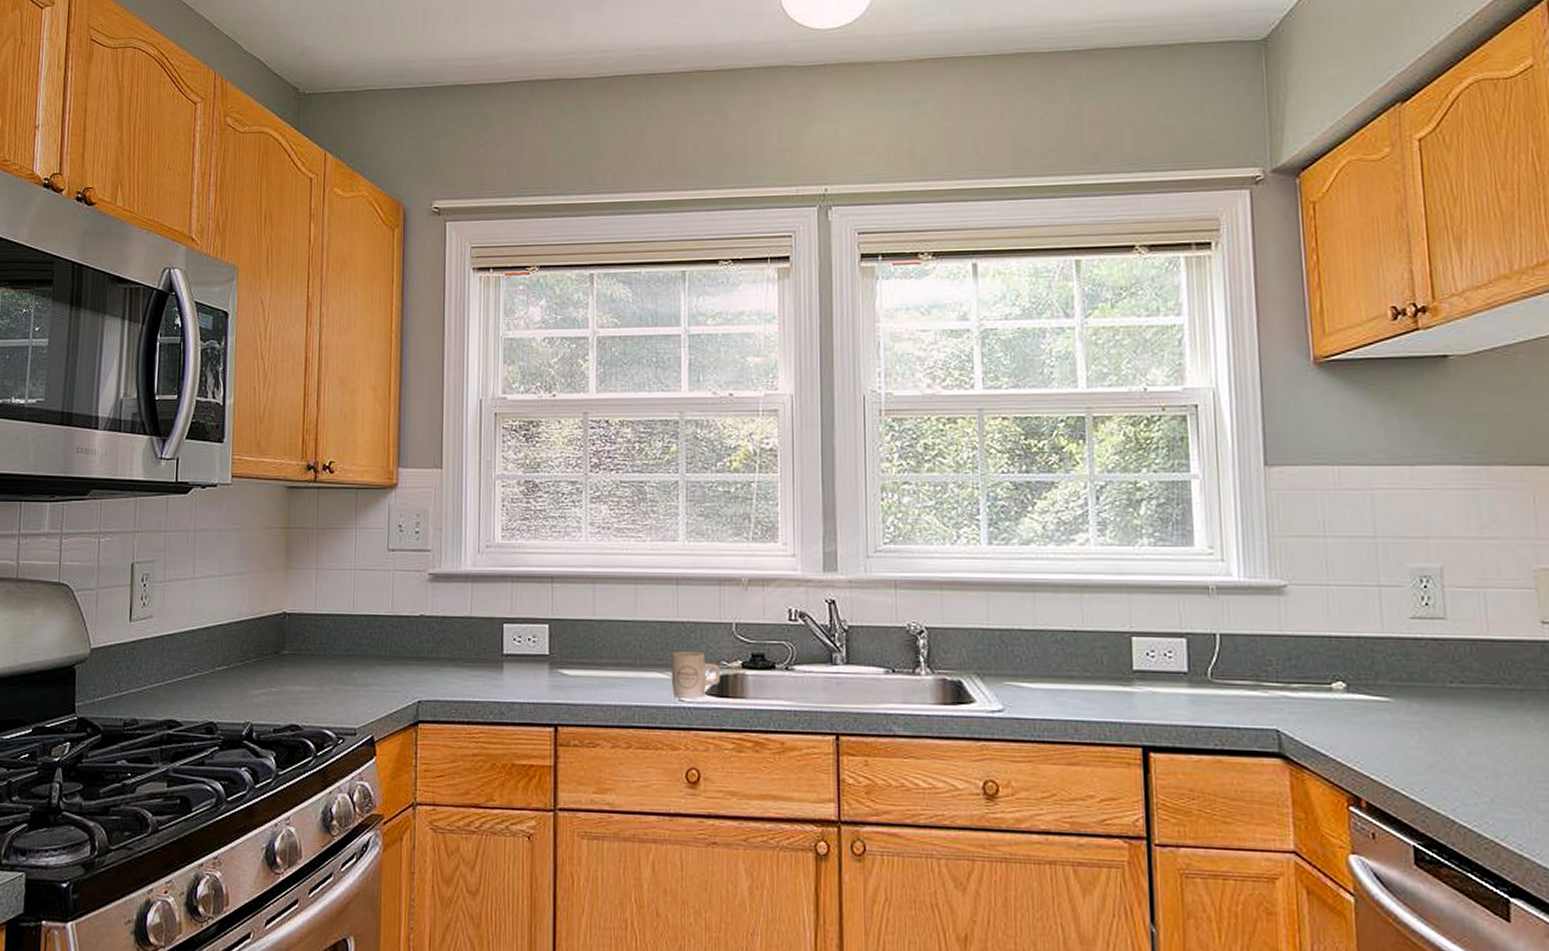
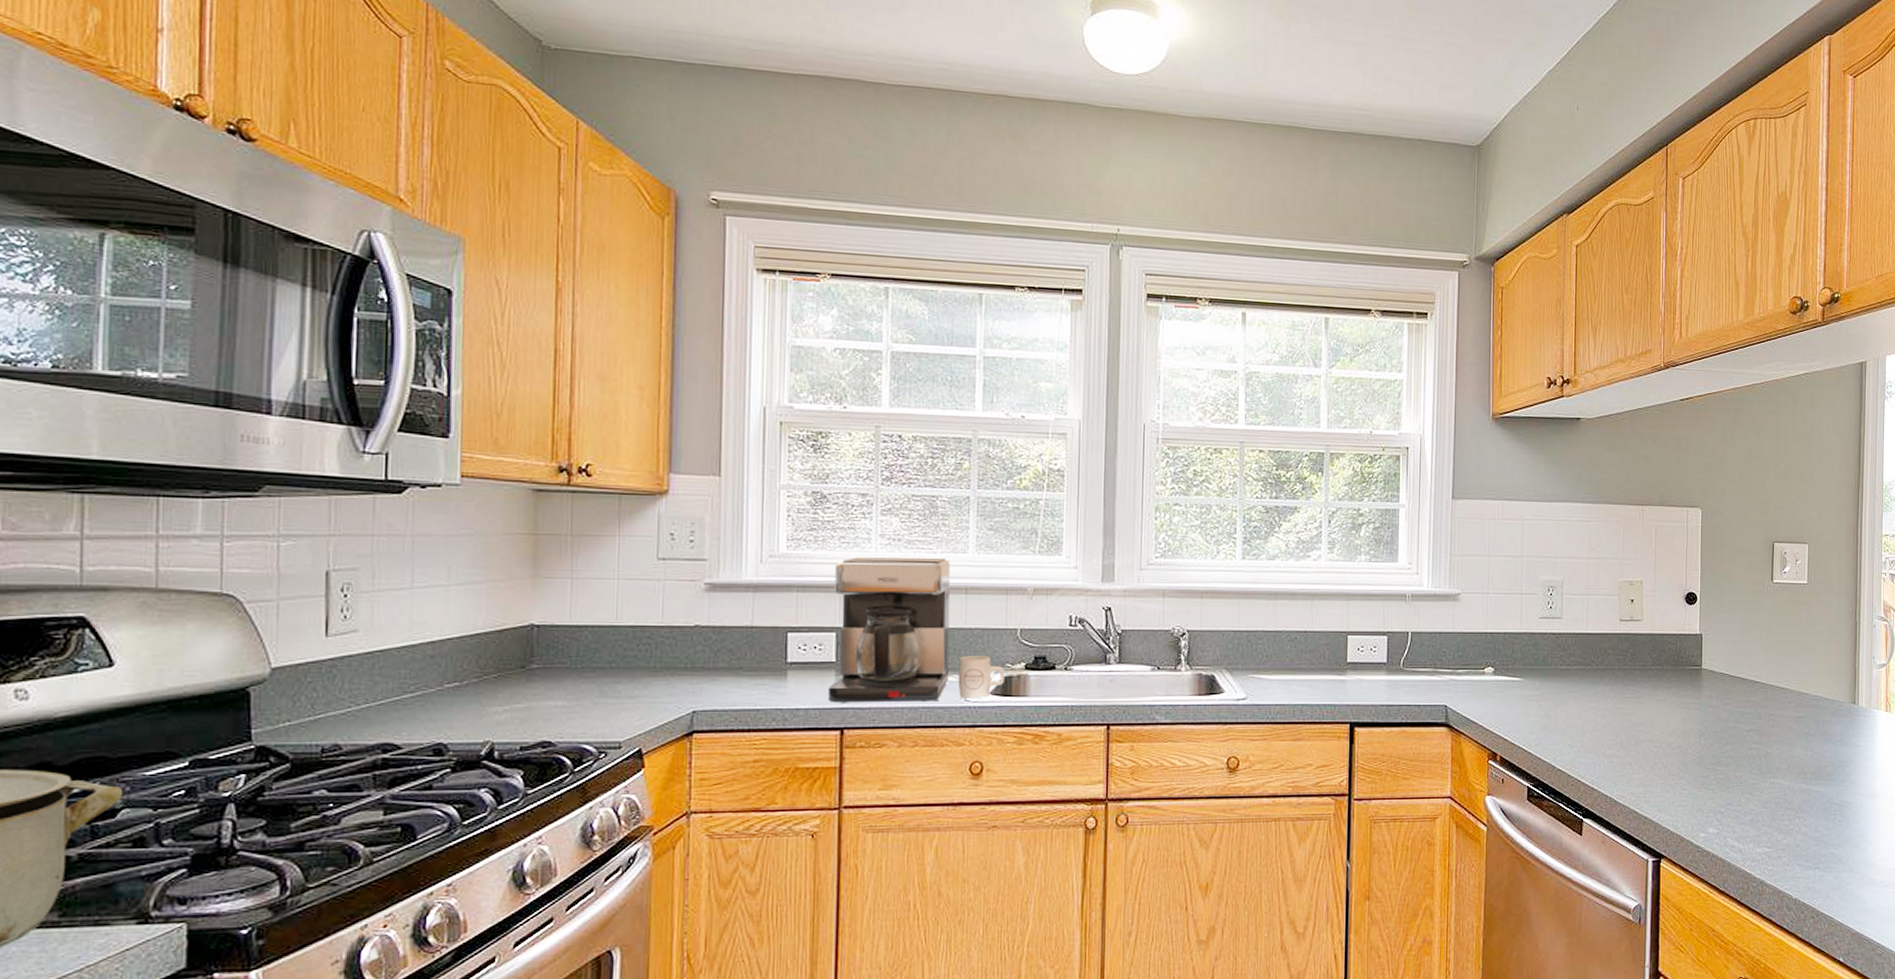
coffee maker: none [541,546,661,701] -> present [827,557,951,703]

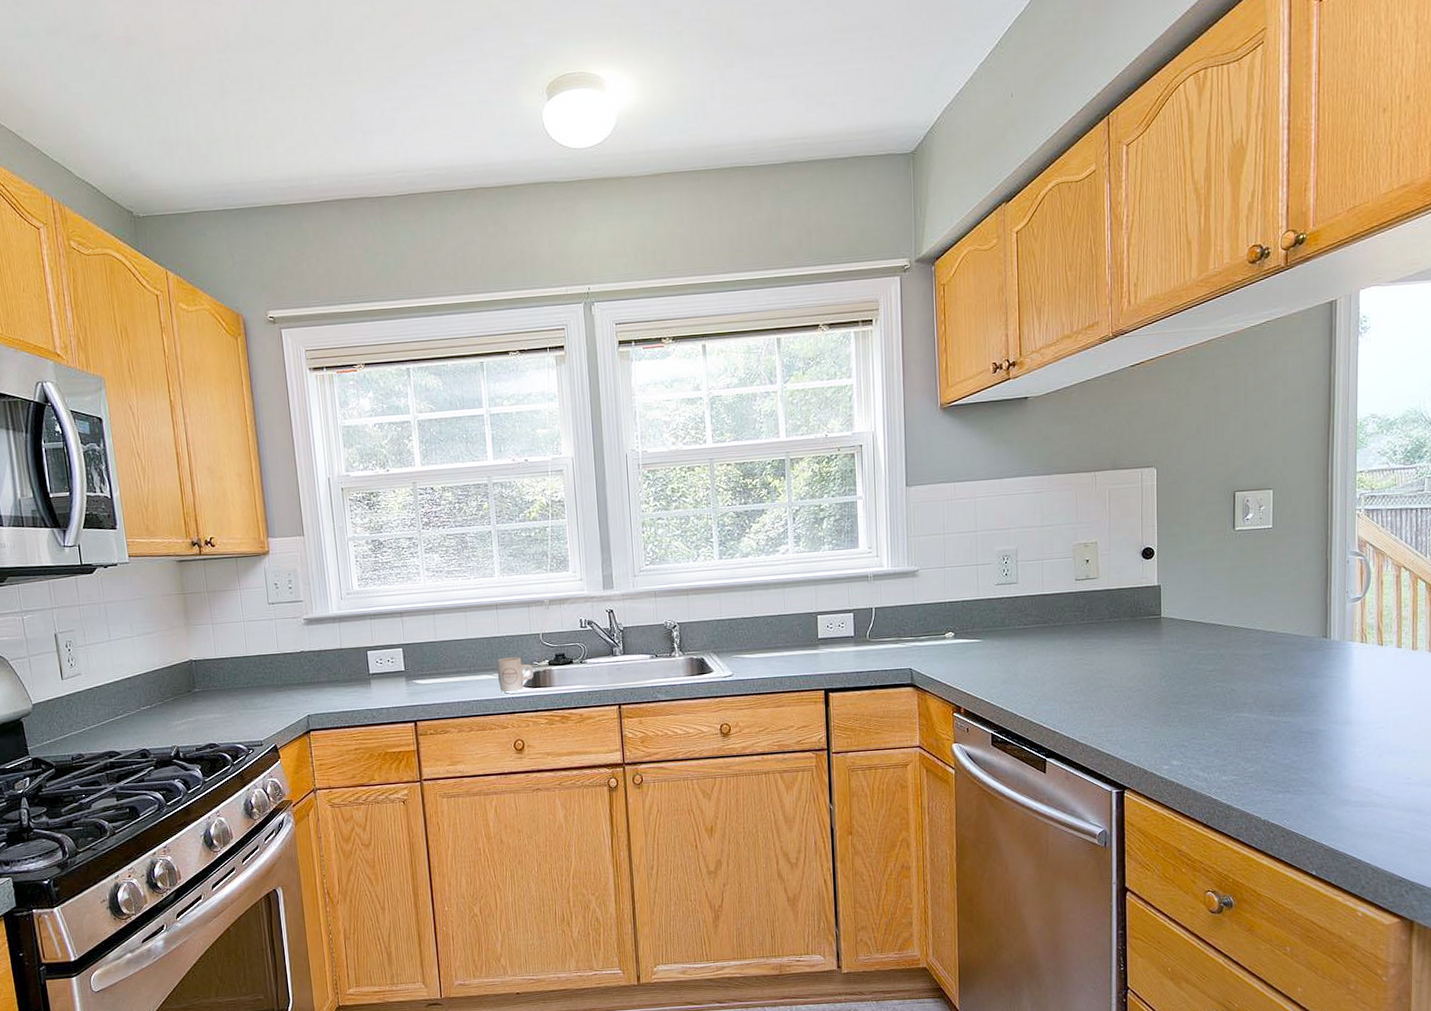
coffee maker: present [827,557,951,703] -> none [396,582,491,703]

